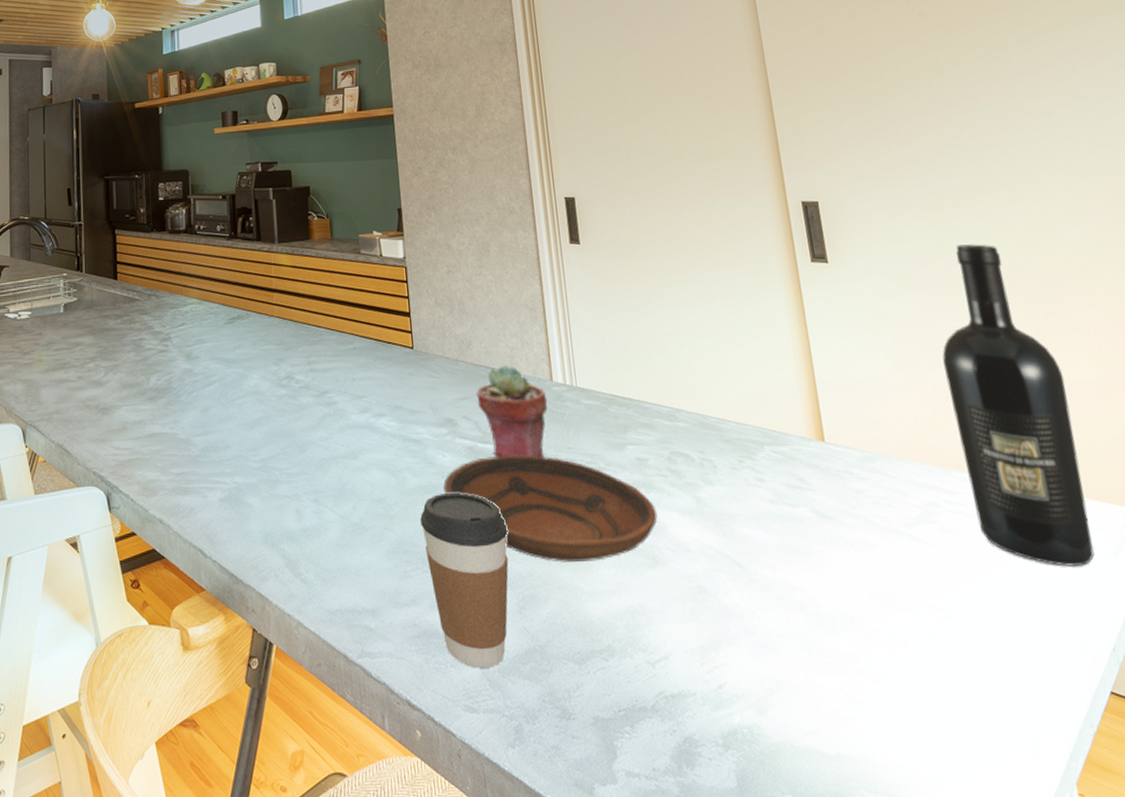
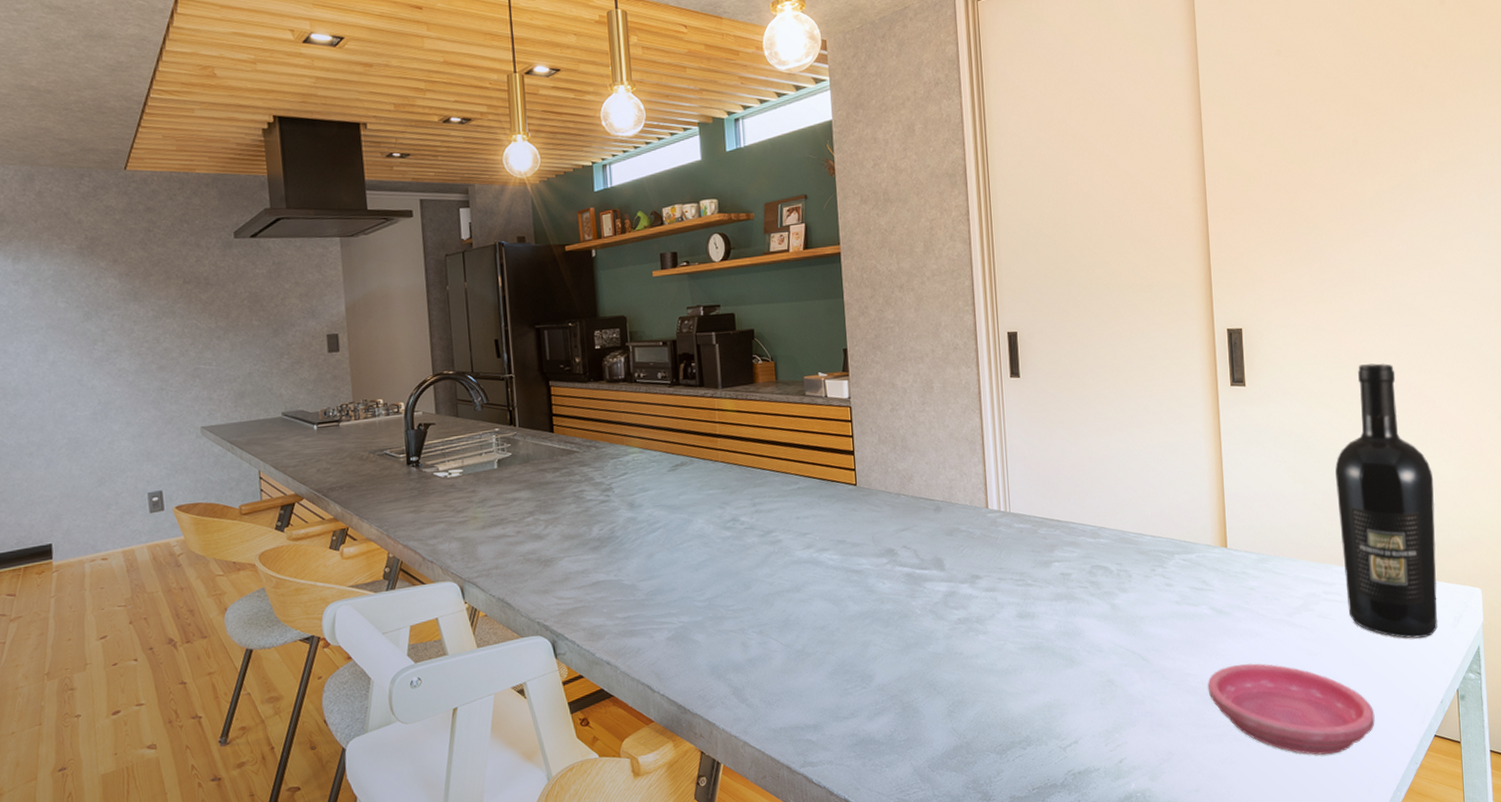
coffee cup: present [420,493,509,669] -> none [860,615,941,767]
bowl: present [443,454,658,562] -> none [883,577,1076,670]
potted succulent: present [476,364,548,459] -> none [916,495,983,582]
saucer: none [816,581,1031,704] -> present [1207,663,1375,755]

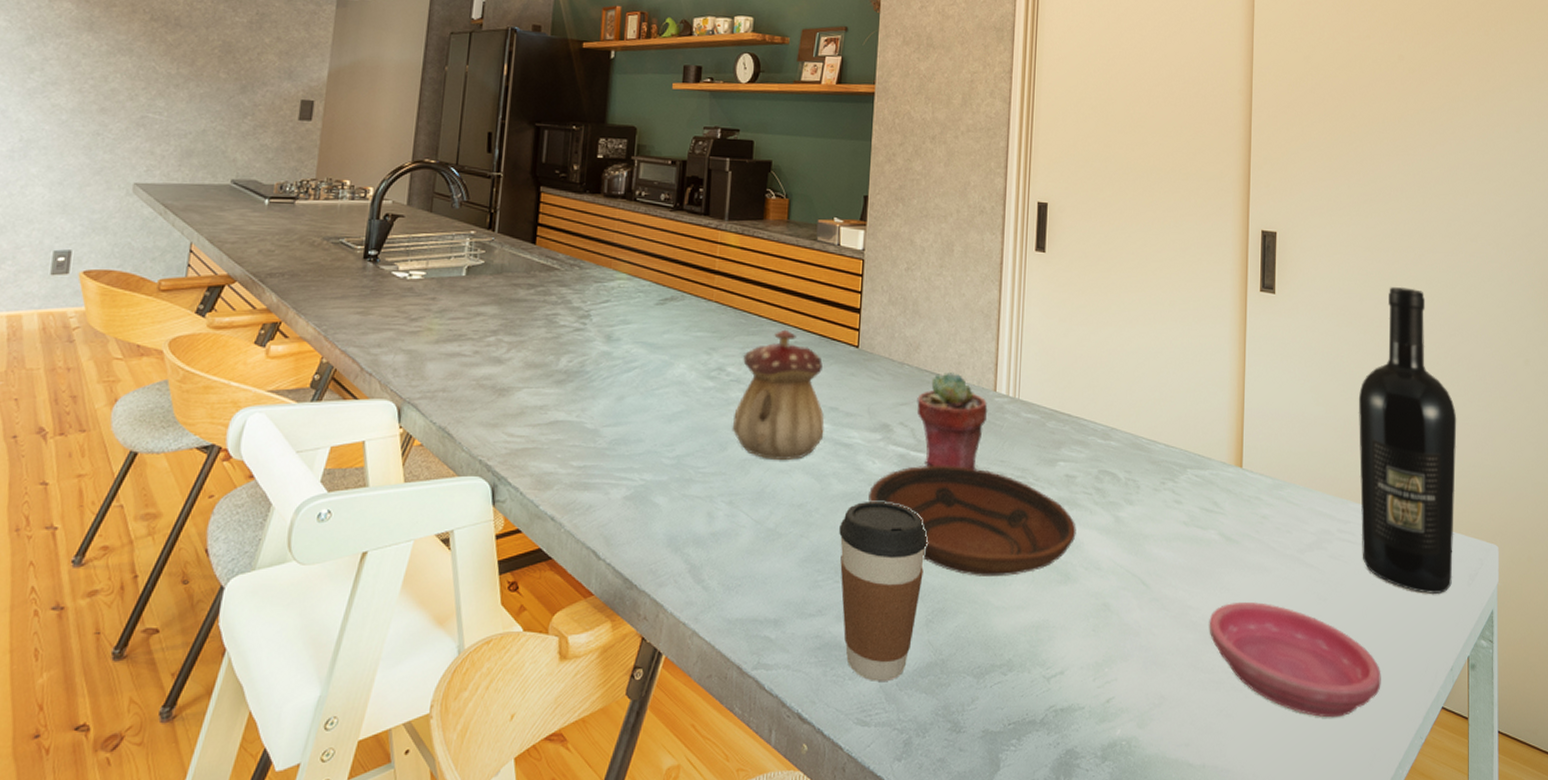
teapot: none [752,477,836,592] -> present [732,329,825,460]
coffee cup: none [860,615,941,767] -> present [839,502,928,683]
bowl: none [883,577,1076,670] -> present [868,465,1076,576]
potted succulent: none [916,495,983,582] -> present [917,371,988,470]

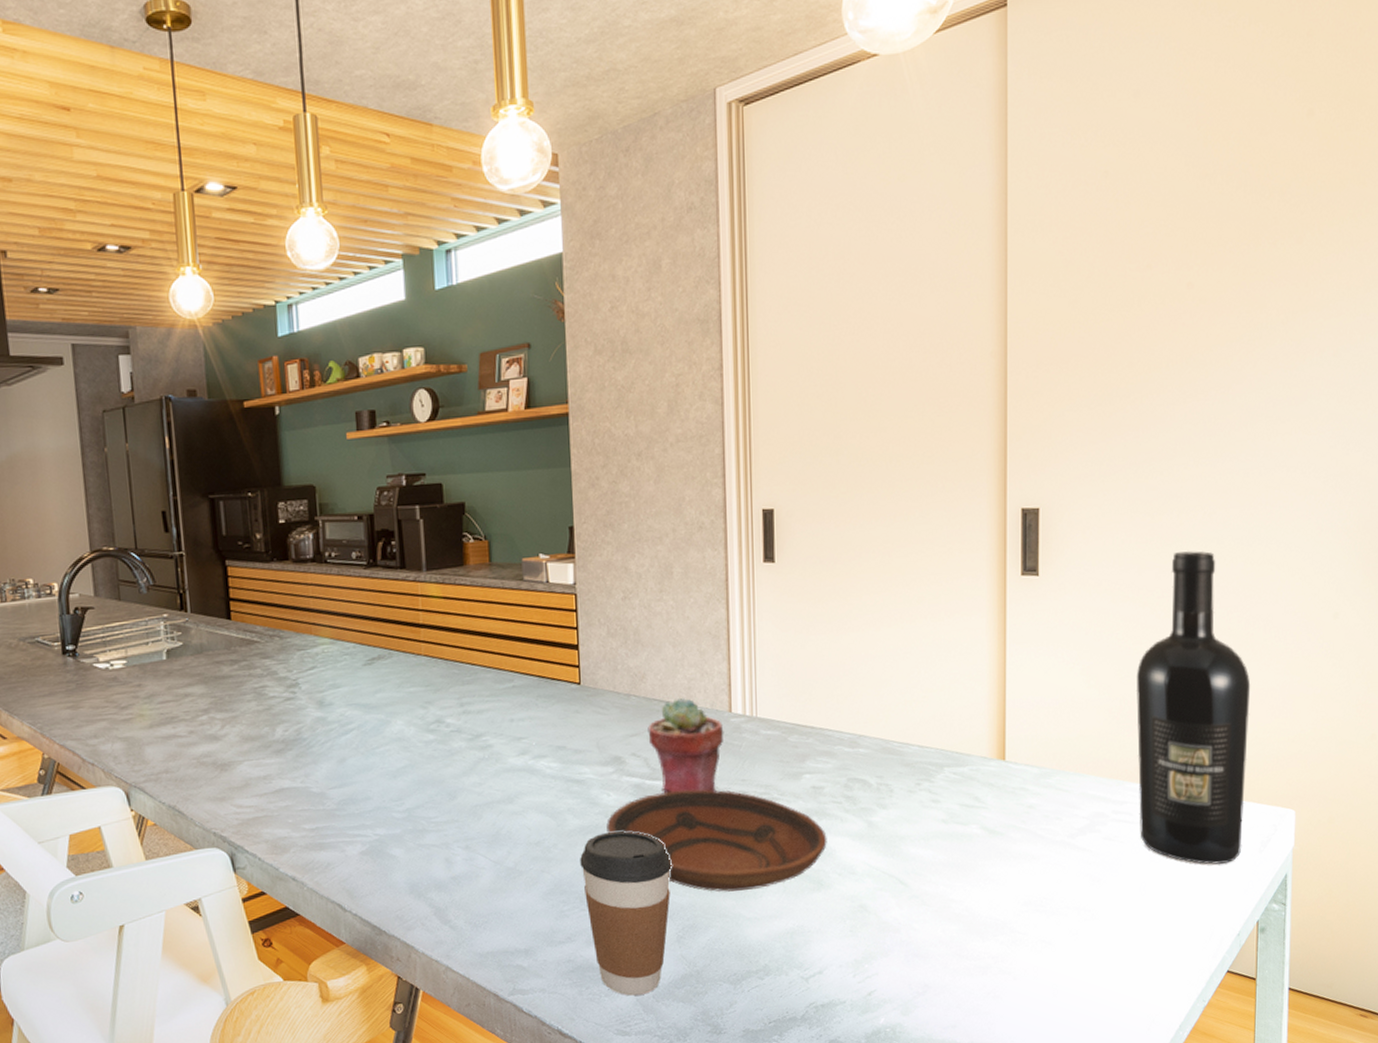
teapot: present [732,329,825,460] -> none [459,674,554,803]
saucer: present [1209,602,1381,718] -> none [973,889,1161,991]

